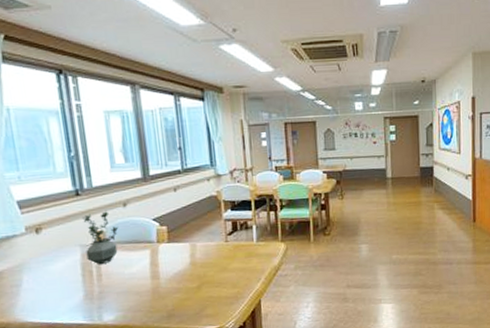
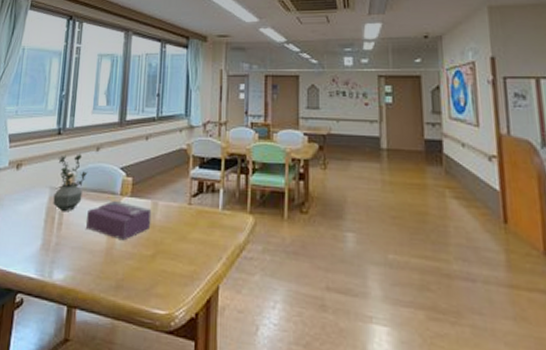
tissue box: none [126,247,193,280] -> present [86,200,152,241]

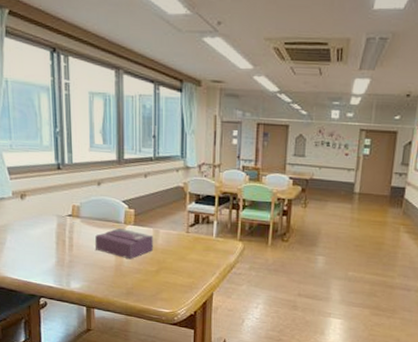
potted plant: present [53,154,88,212] -> none [61,187,92,237]

